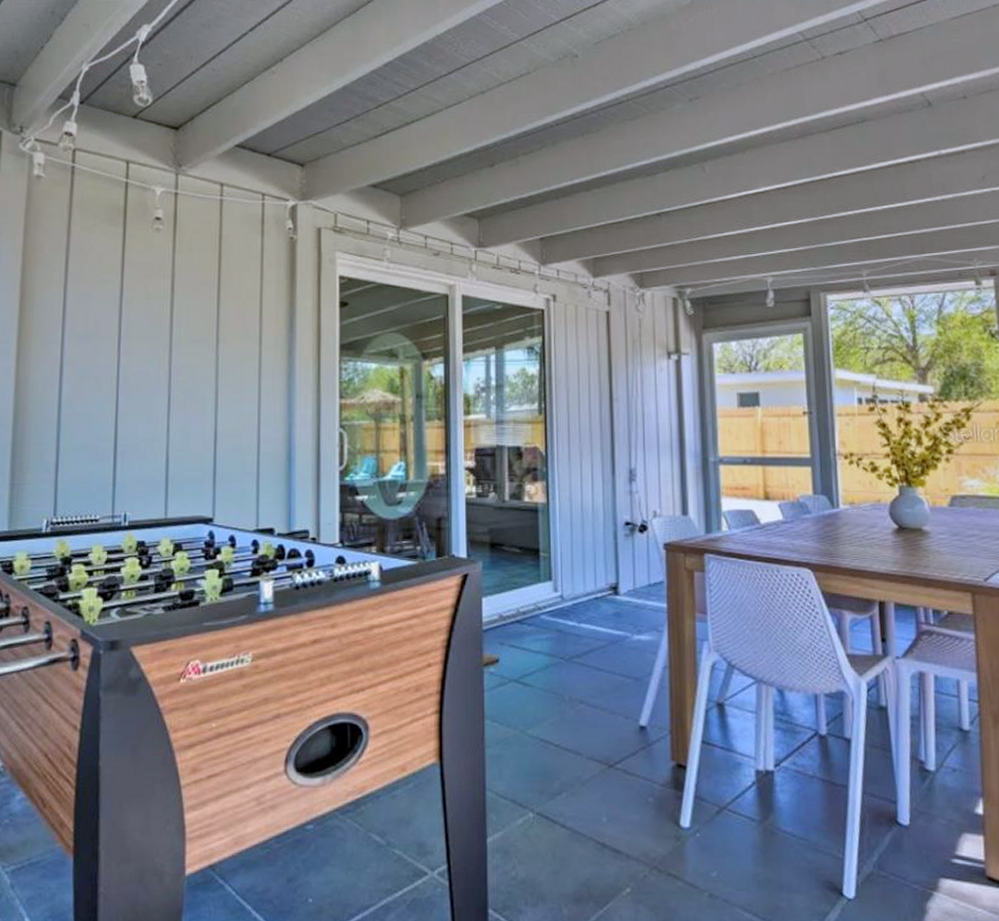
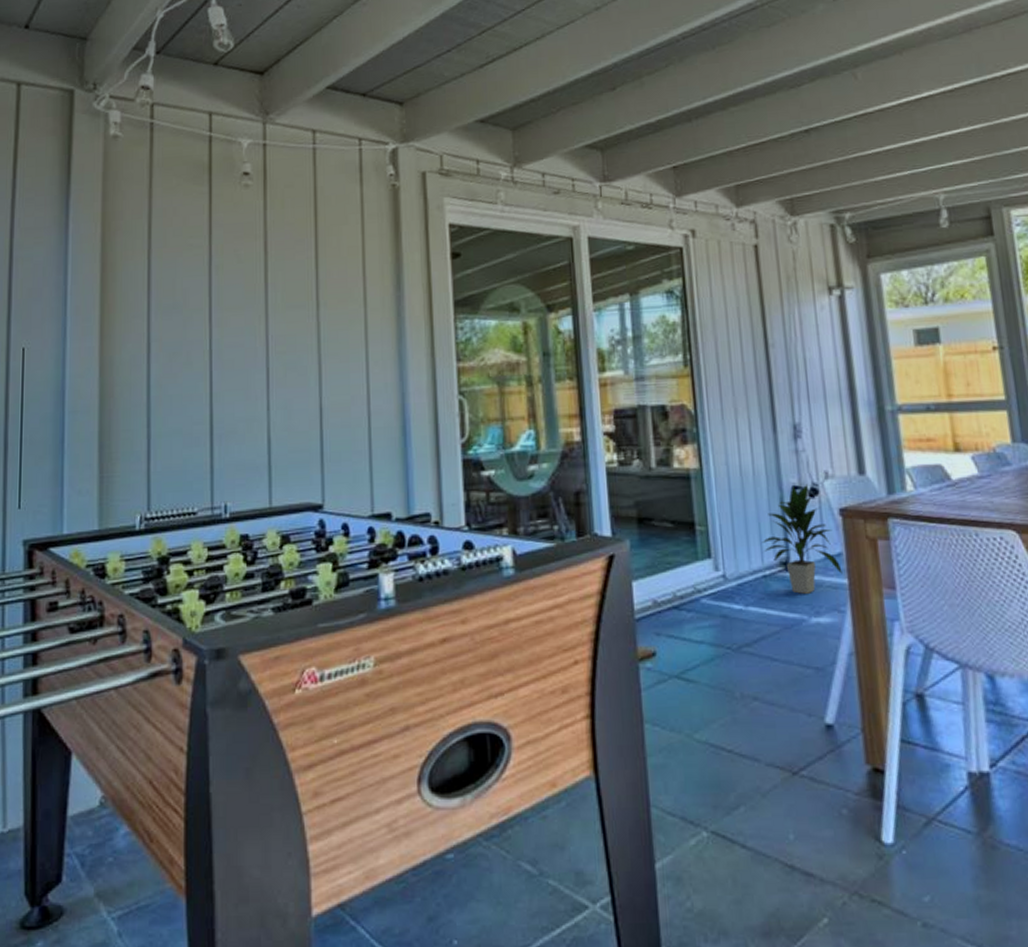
indoor plant: none [596,520,663,615] -> present [762,483,843,594]

